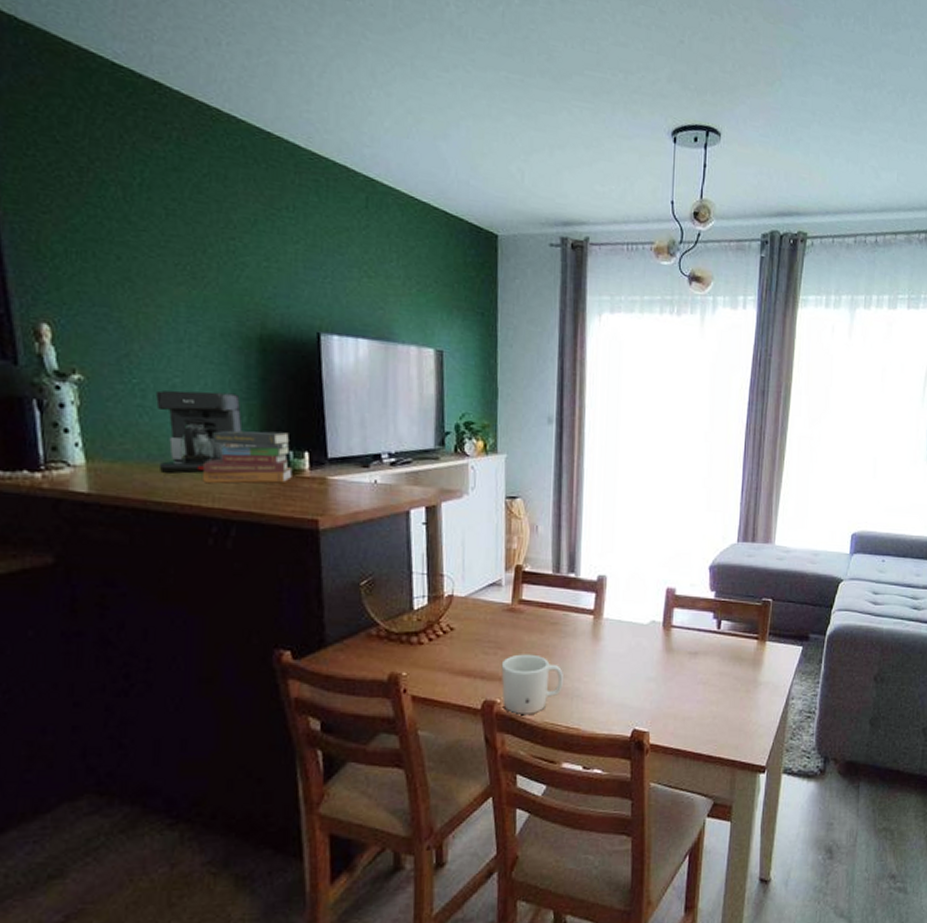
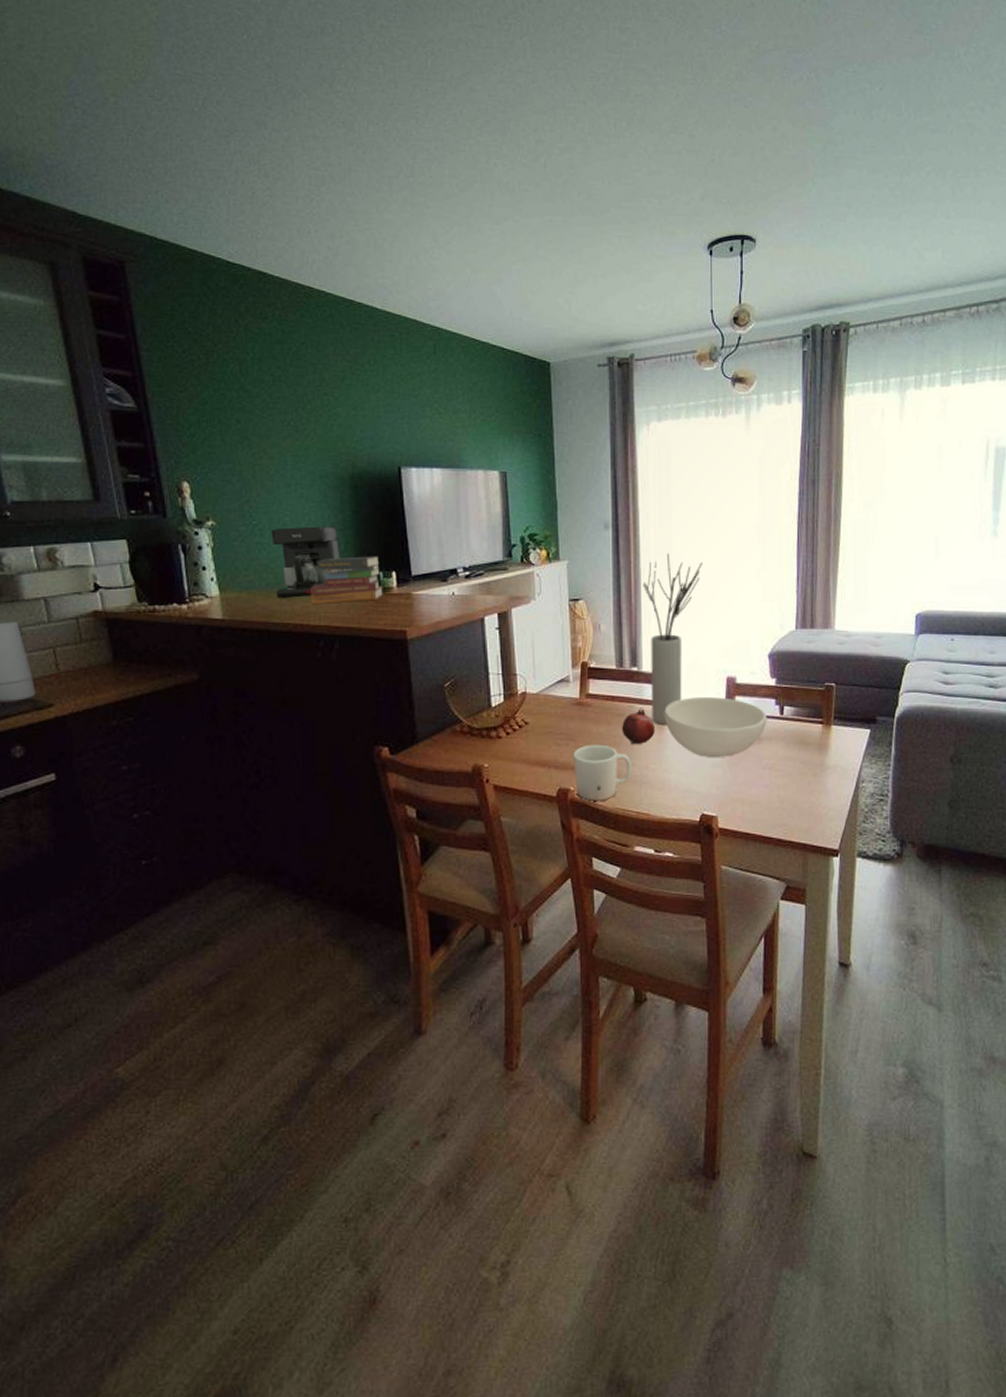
fruit: none [555,617,590,656] -> present [622,708,655,745]
vase: none [585,454,648,636] -> present [643,553,702,725]
bowl: none [600,608,705,672] -> present [664,697,767,758]

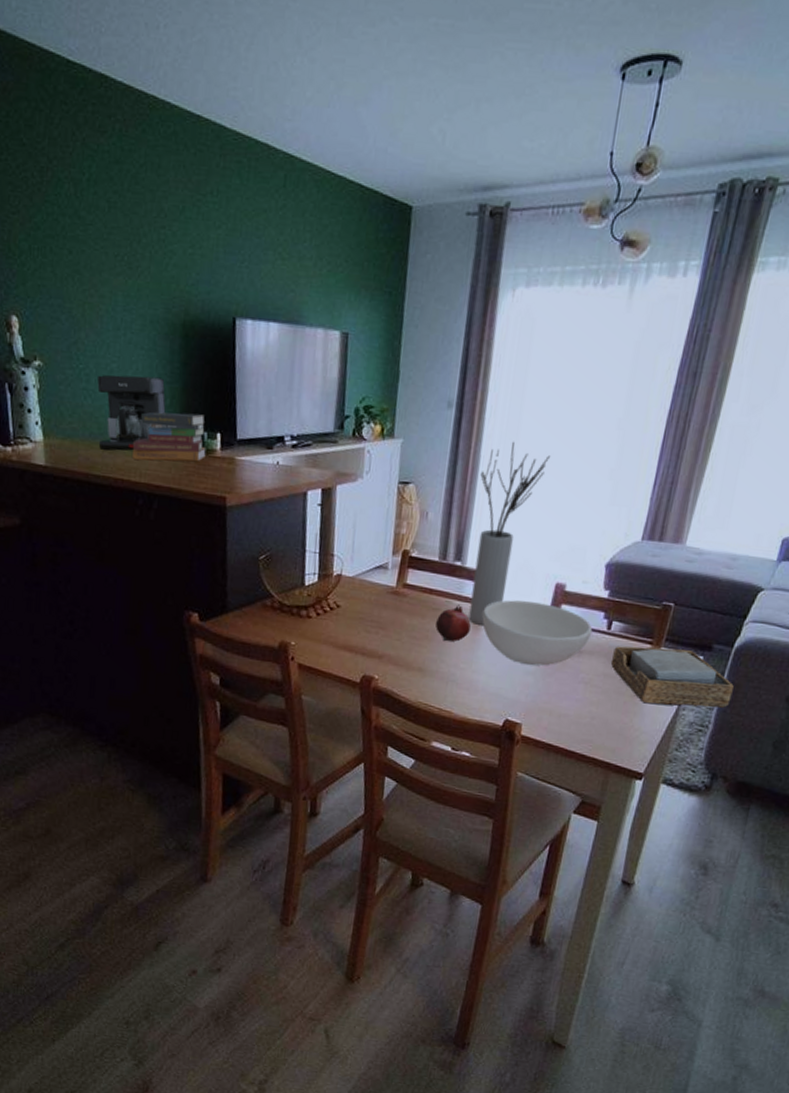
mug: present [573,744,633,802] -> none [379,635,442,694]
napkin holder: none [789,725,903,781] -> present [610,646,734,709]

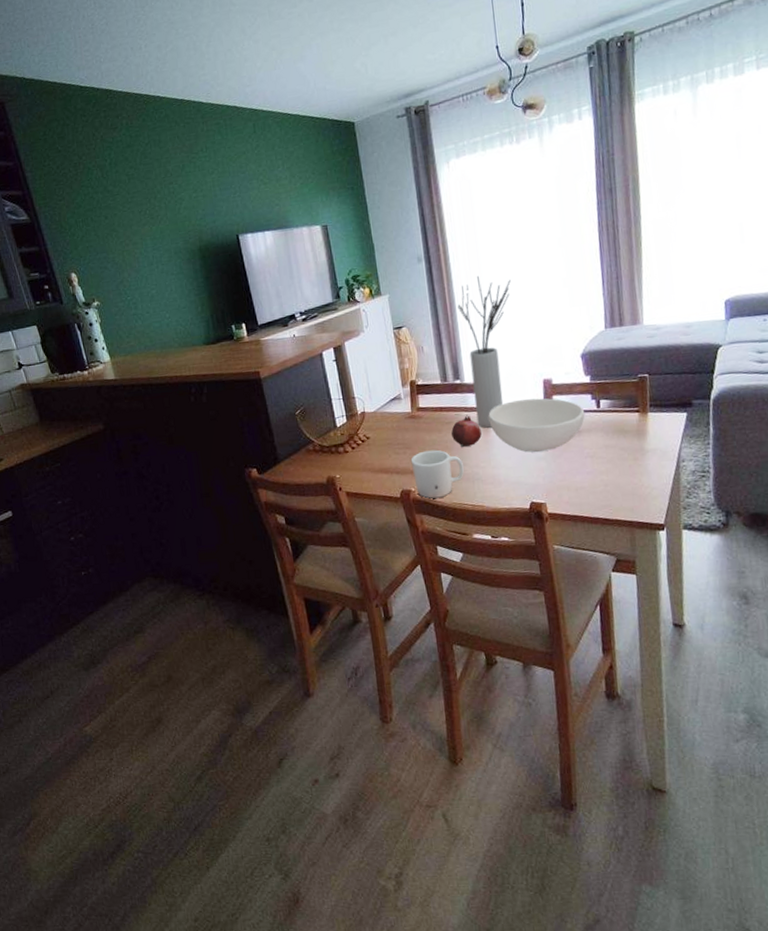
coffee maker: present [96,375,166,451] -> none [142,292,200,357]
books: present [132,412,206,463] -> none [178,312,237,360]
mug: none [379,635,442,694] -> present [410,449,465,499]
napkin holder: present [610,646,734,709] -> none [607,410,722,463]

